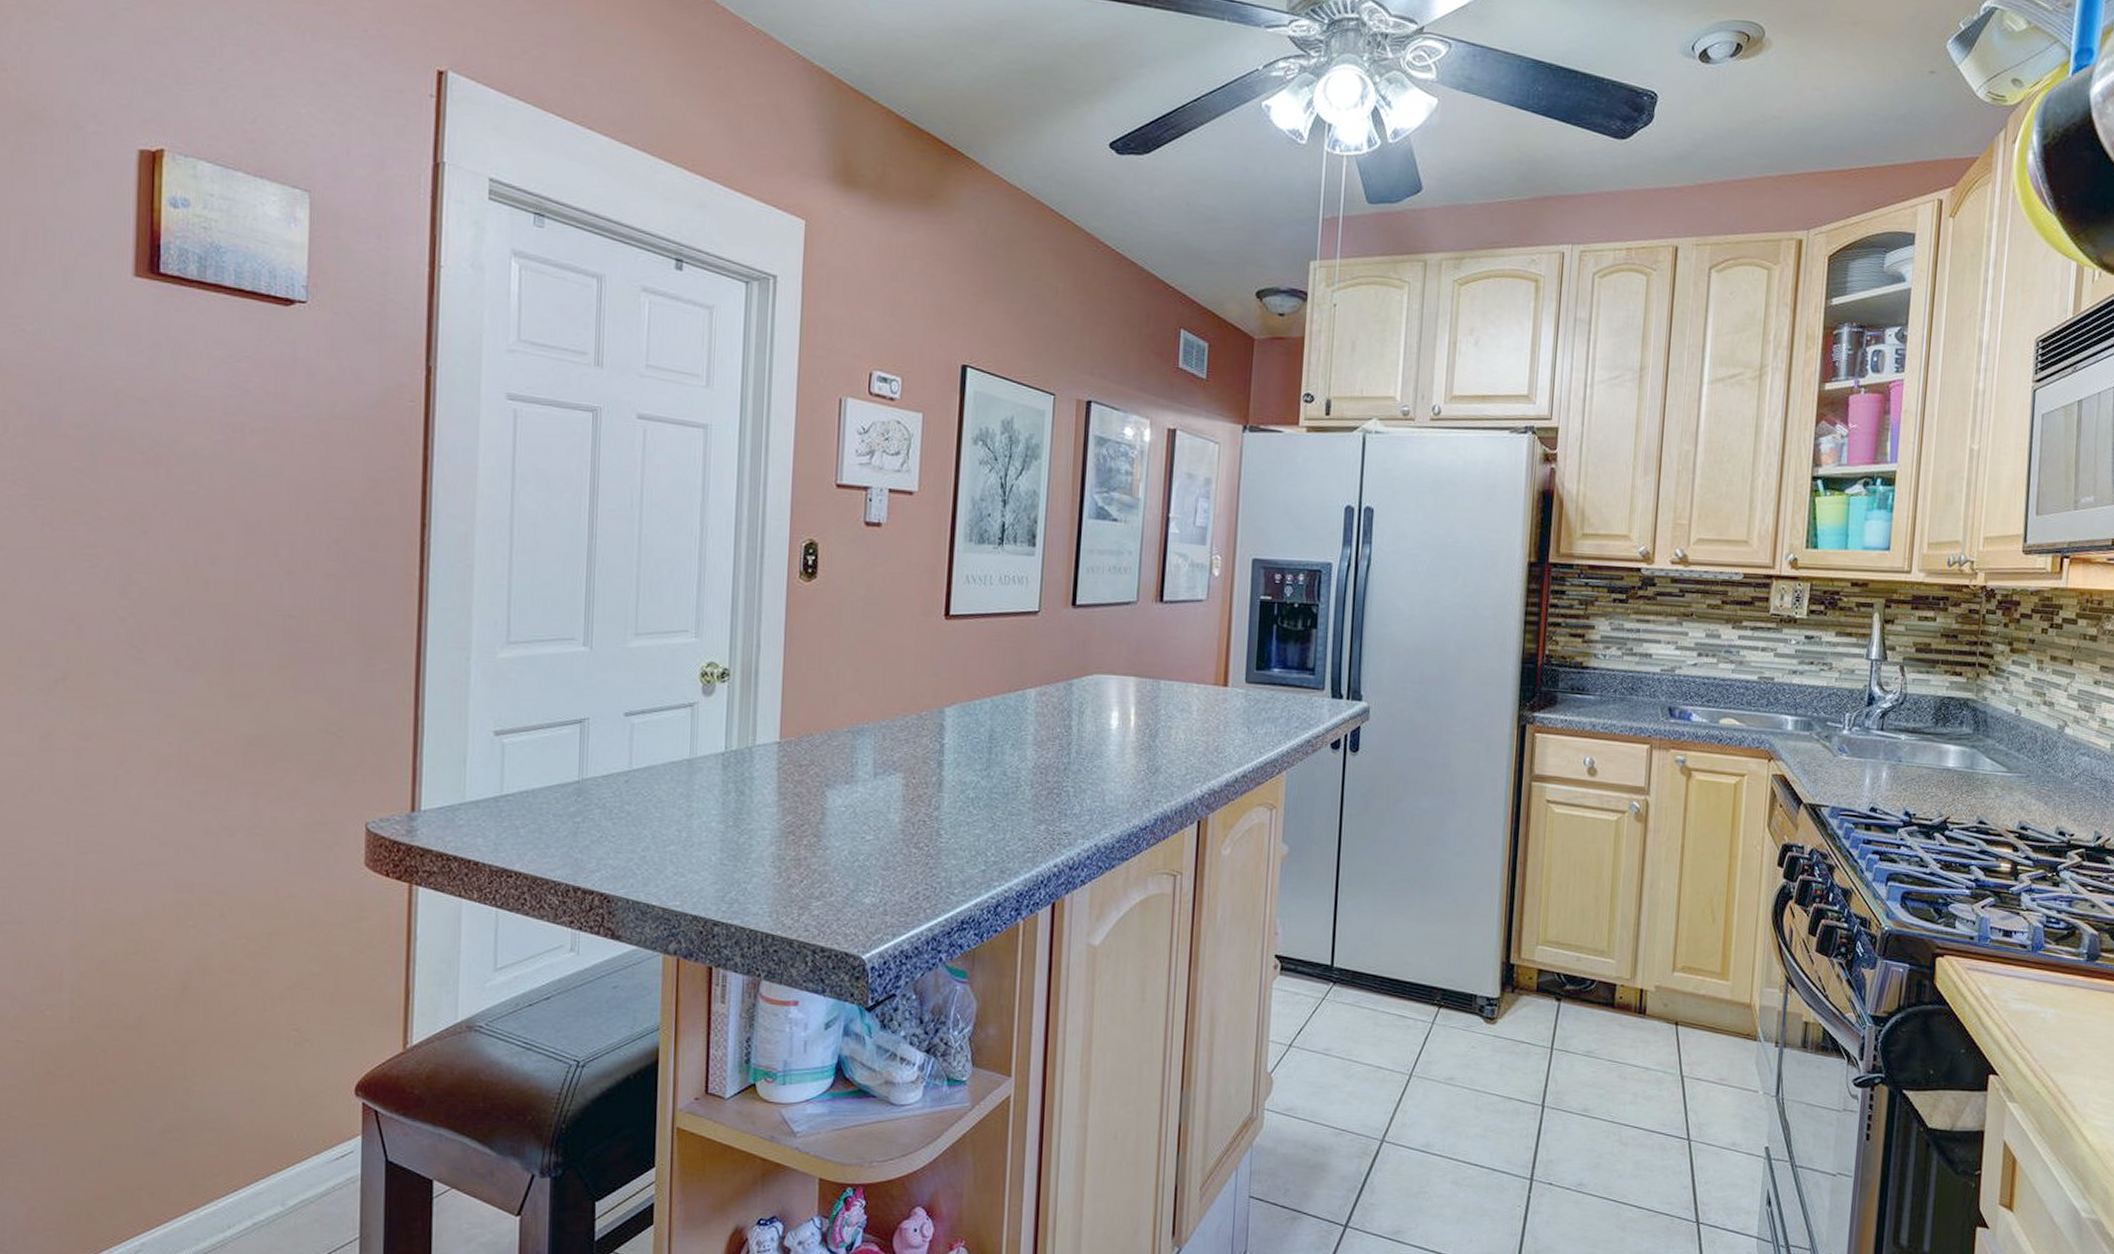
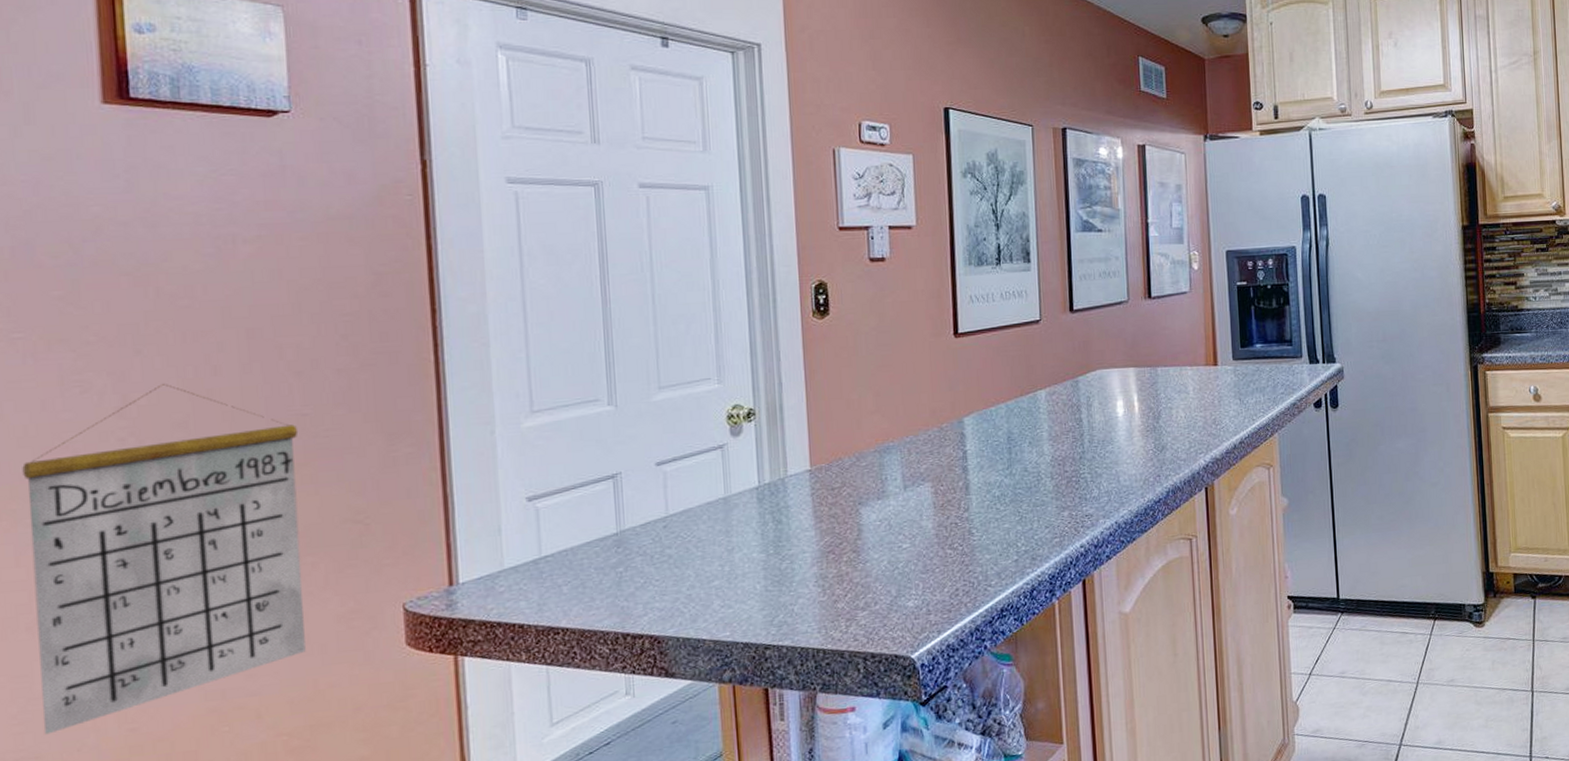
calendar: none [28,568,285,902] -> present [22,384,306,735]

